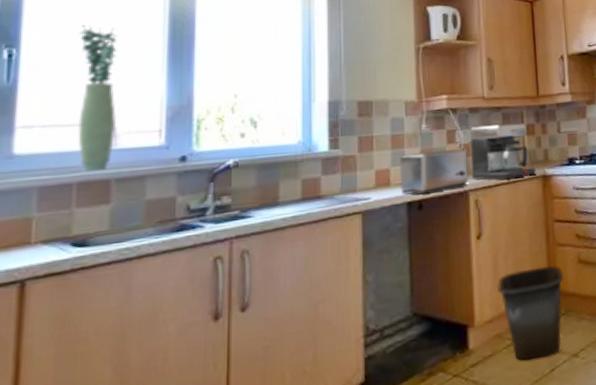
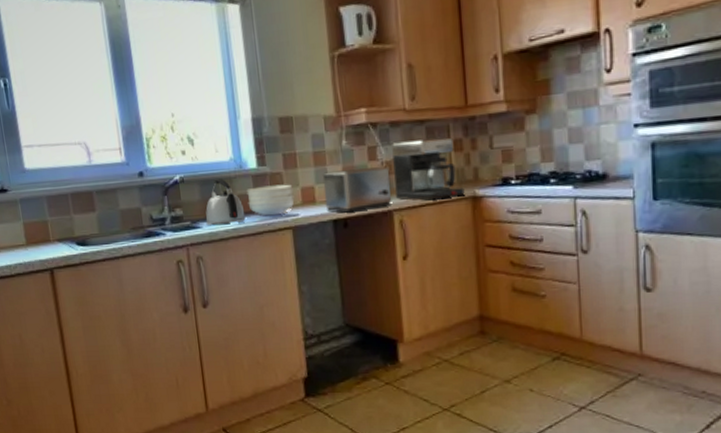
vase: present [77,24,118,172] -> none [46,52,90,184]
kettle: none [259,161,309,215] -> present [205,178,246,226]
bowl: none [313,167,367,201] -> present [246,184,295,216]
waste bin: present [496,265,564,361] -> none [424,291,496,380]

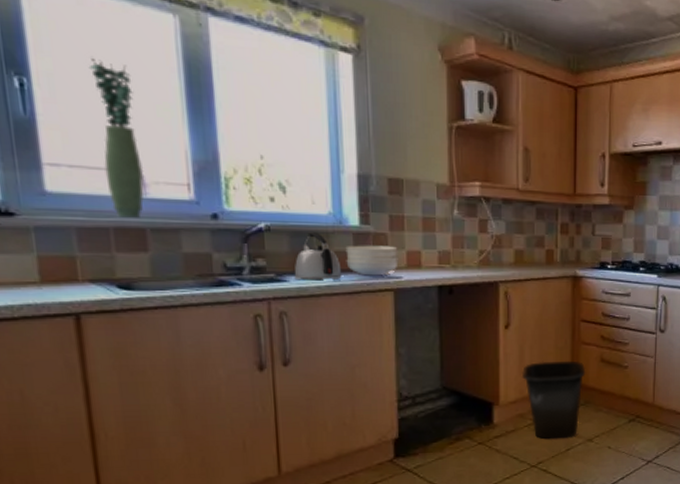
vase: none [46,52,90,184] -> present [88,57,145,218]
toaster: present [322,166,392,213] -> none [430,238,499,280]
coffee maker: present [392,137,465,201] -> none [503,218,567,276]
waste bin: none [424,291,496,380] -> present [521,360,586,439]

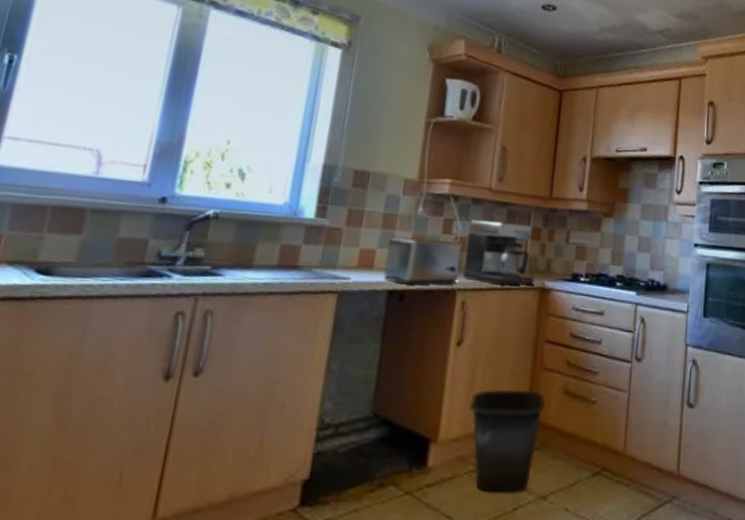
vase: present [88,57,145,218] -> none [59,40,120,198]
kettle: present [294,231,342,281] -> none [231,221,286,278]
bowl: present [345,245,399,276] -> none [291,239,352,275]
toaster: none [430,238,499,280] -> present [383,236,463,285]
coffee maker: none [503,218,567,276] -> present [463,219,535,286]

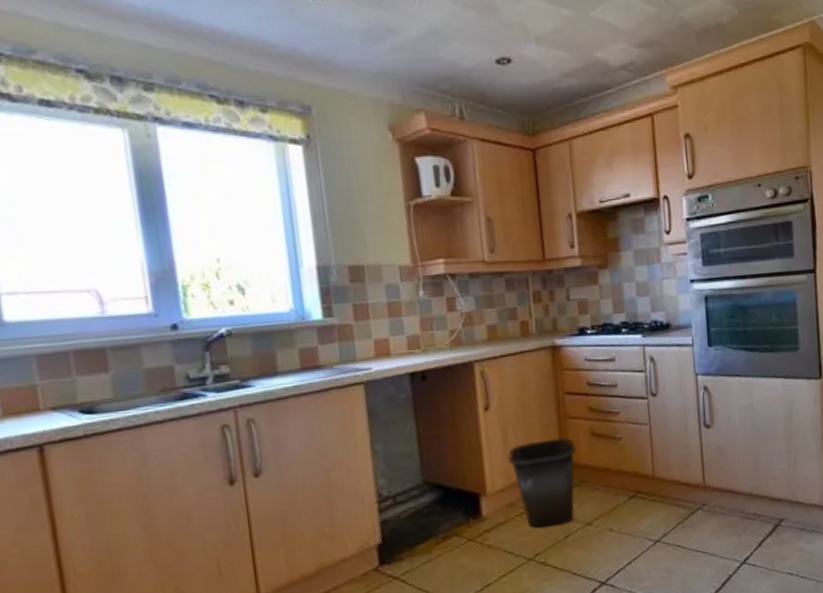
toaster: present [383,236,463,285] -> none [398,317,473,365]
coffee maker: present [463,219,535,286] -> none [471,289,544,351]

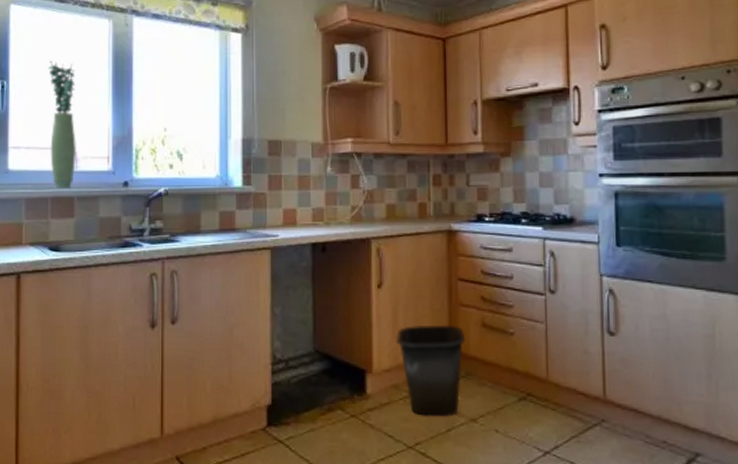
vase: none [41,181,102,340] -> present [47,60,77,189]

